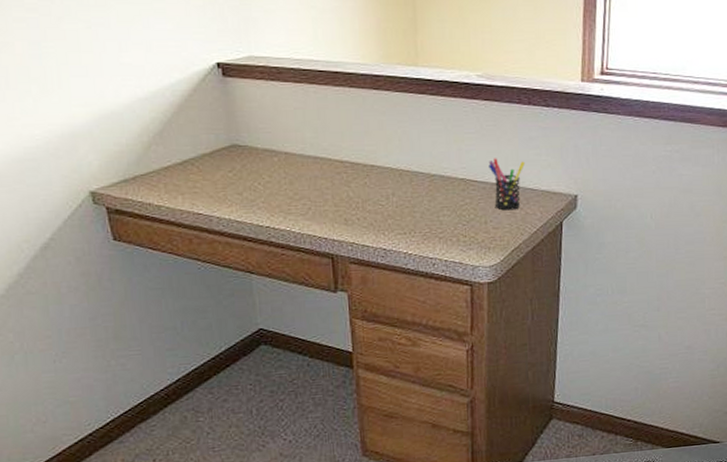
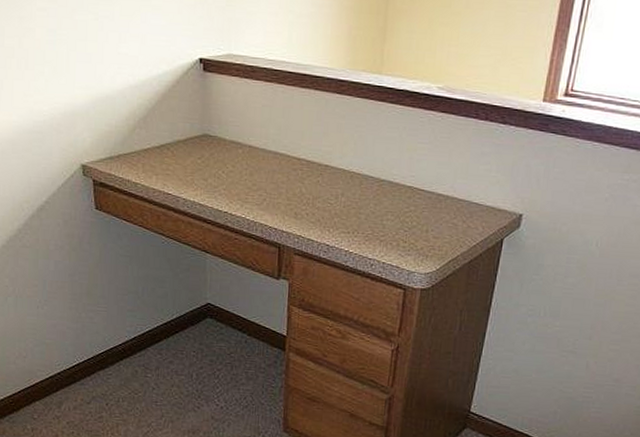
pen holder: present [488,158,526,211] -> none [437,170,475,222]

